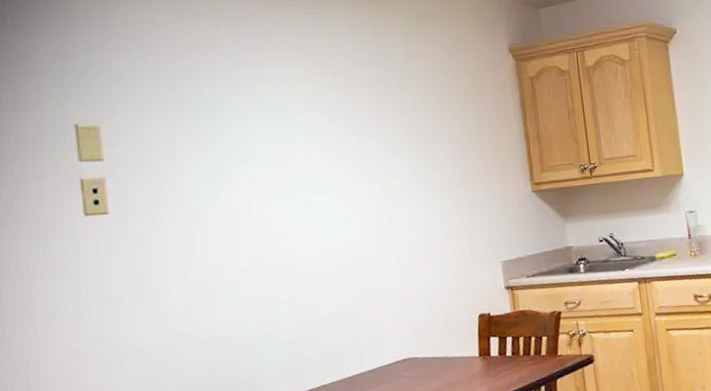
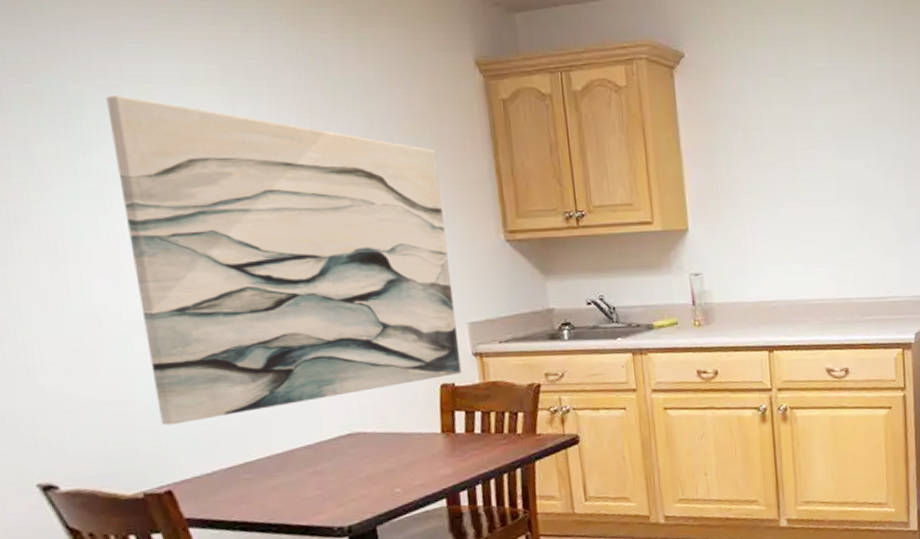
wall art: none [231,93,496,356] -> present [106,94,462,426]

